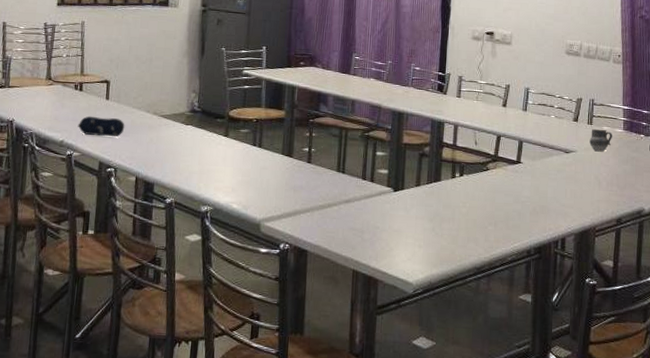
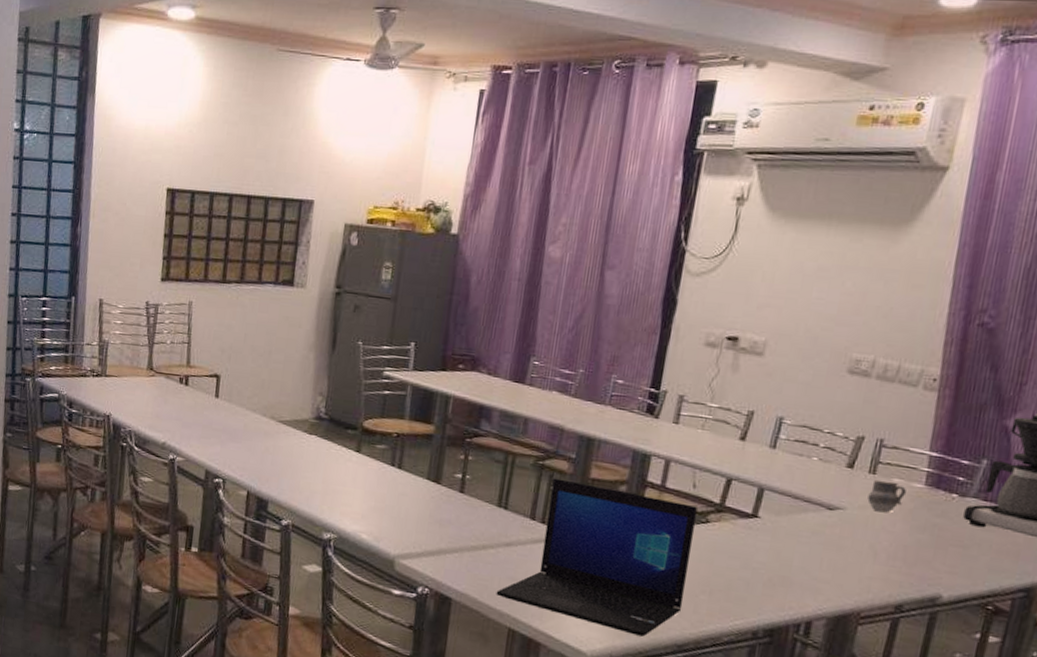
pencil case: present [77,116,125,138] -> none [181,415,237,443]
laptop: none [341,145,480,264] -> present [496,478,697,637]

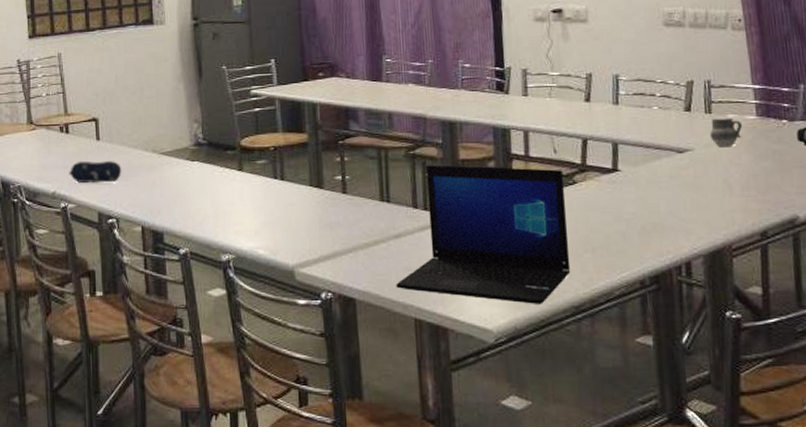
pencil case: none [181,415,237,443] -> present [68,161,122,183]

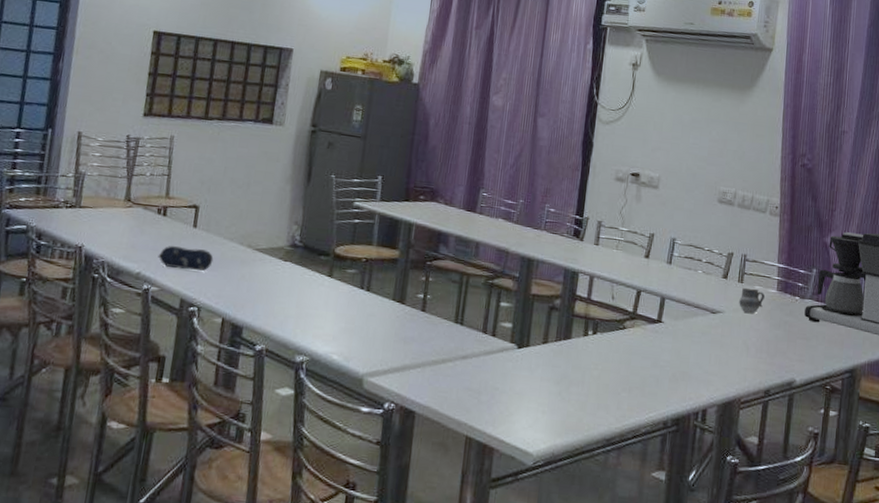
laptop: present [396,165,571,304] -> none [454,295,616,434]

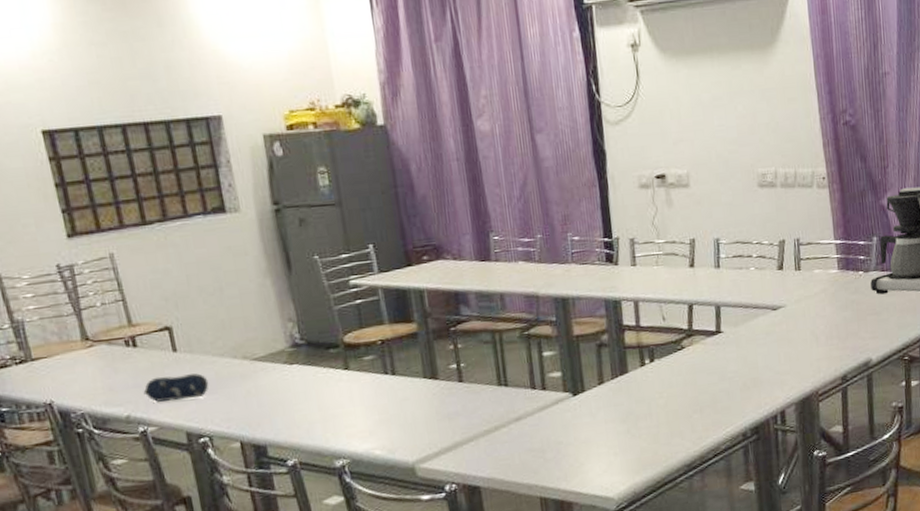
cup: present [739,287,765,314] -> none [799,273,826,302]

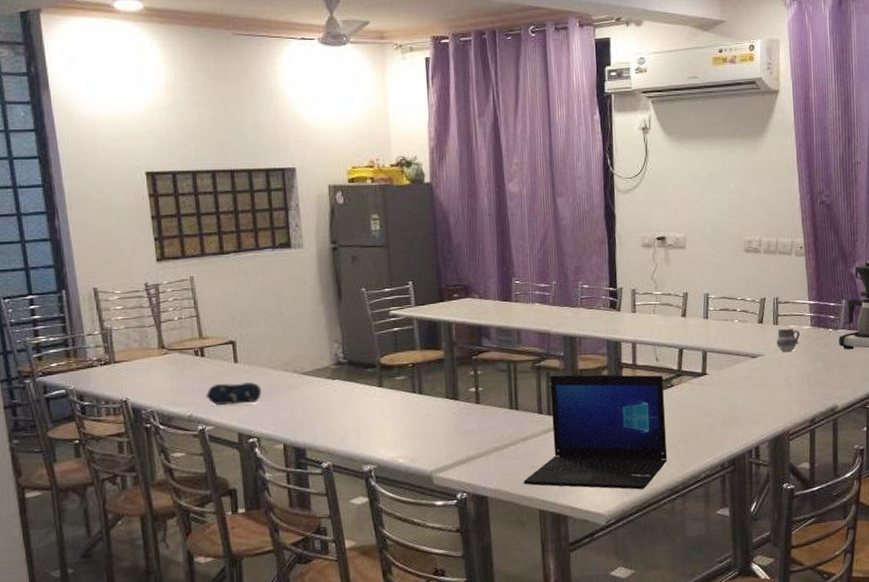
laptop: none [519,336,682,471] -> present [523,374,668,490]
cup: none [799,273,826,302] -> present [776,328,800,353]

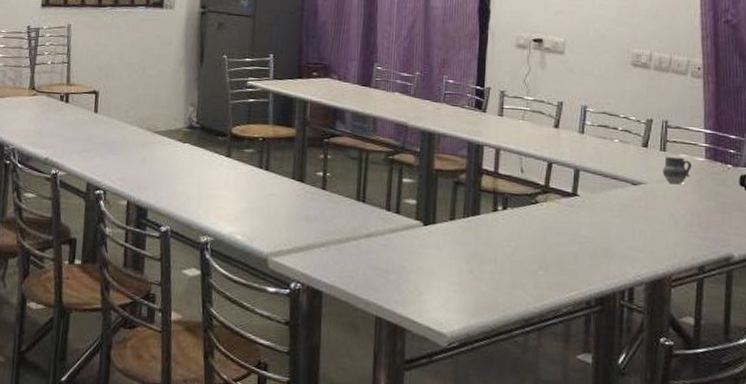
pencil case: present [205,382,262,405] -> none [63,130,115,156]
laptop: present [523,374,668,490] -> none [361,171,528,314]

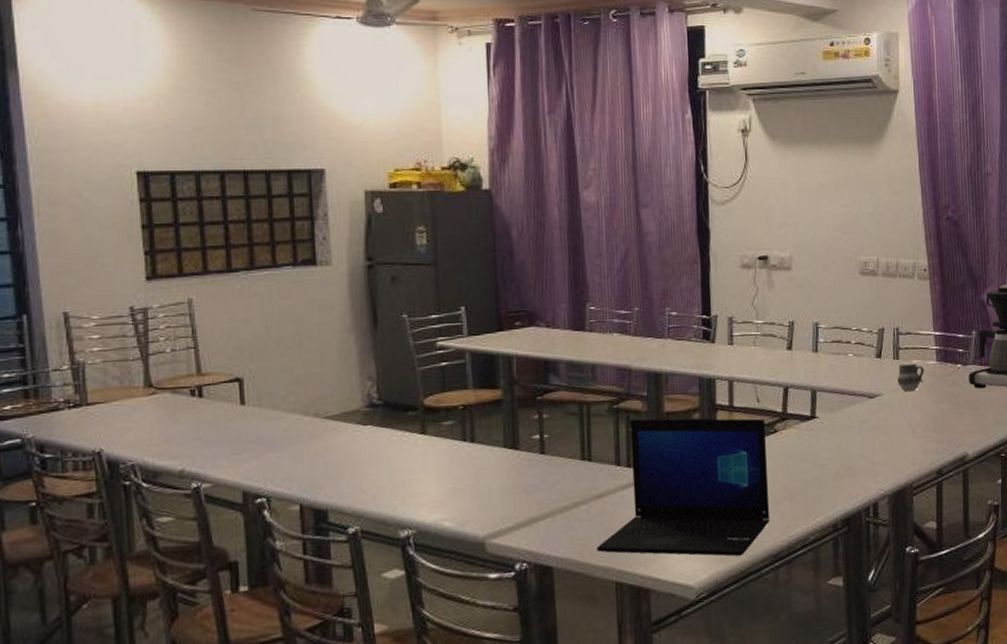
laptop: none [361,171,528,314] -> present [596,418,770,556]

